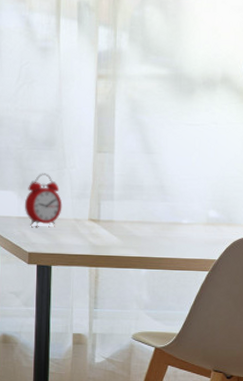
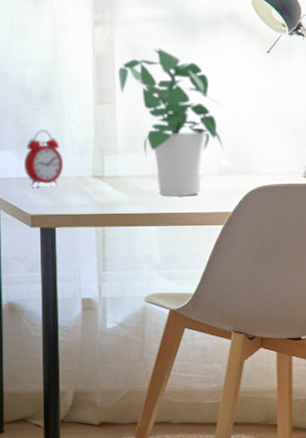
potted plant: none [118,103,213,242] -> present [118,48,224,196]

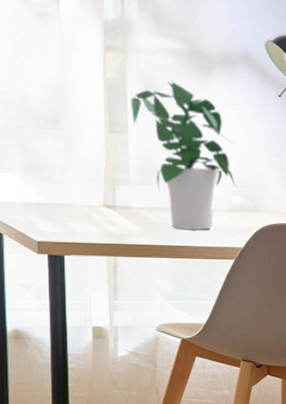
alarm clock: present [23,130,64,187] -> none [29,154,73,214]

